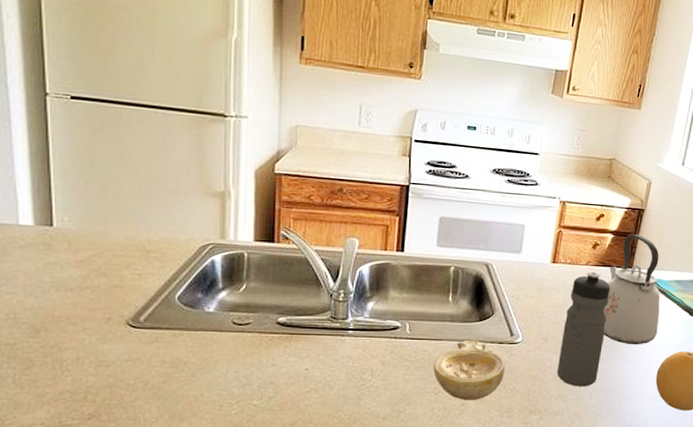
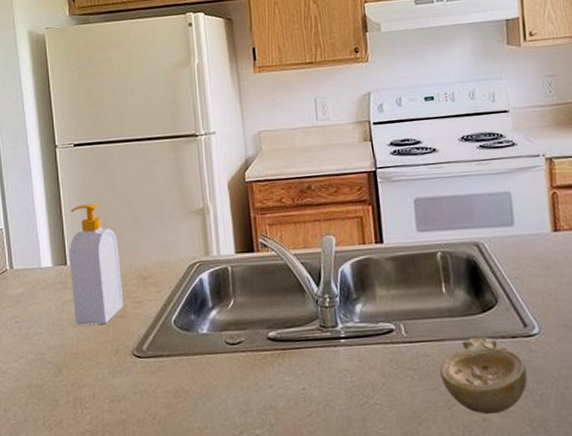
soap bottle: none [56,165,121,291] -> present [68,203,123,326]

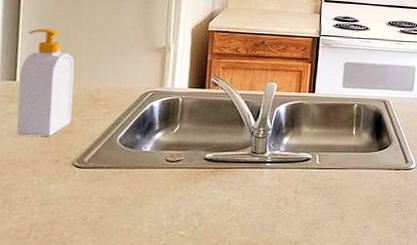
soap dish: present [440,336,528,414] -> none [340,167,402,223]

